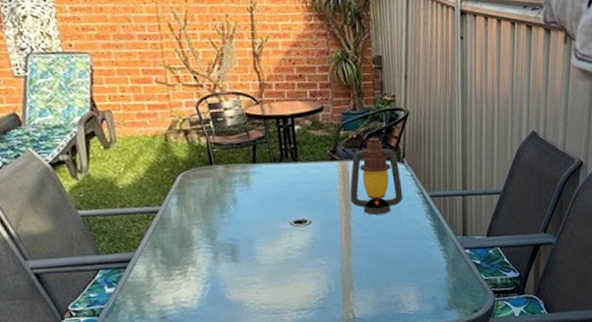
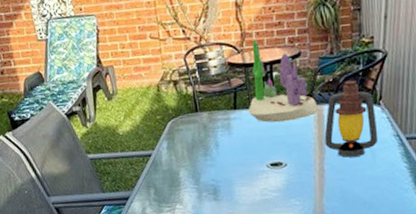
succulent planter: none [268,92,344,178] -> present [248,40,320,123]

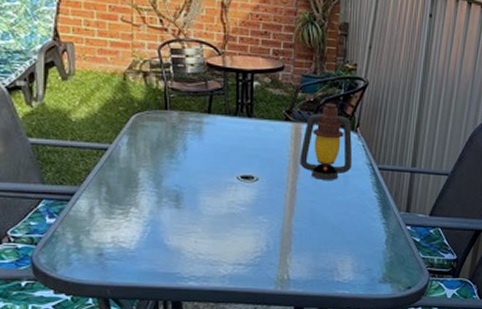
succulent planter: present [248,40,320,123] -> none [223,45,298,135]

